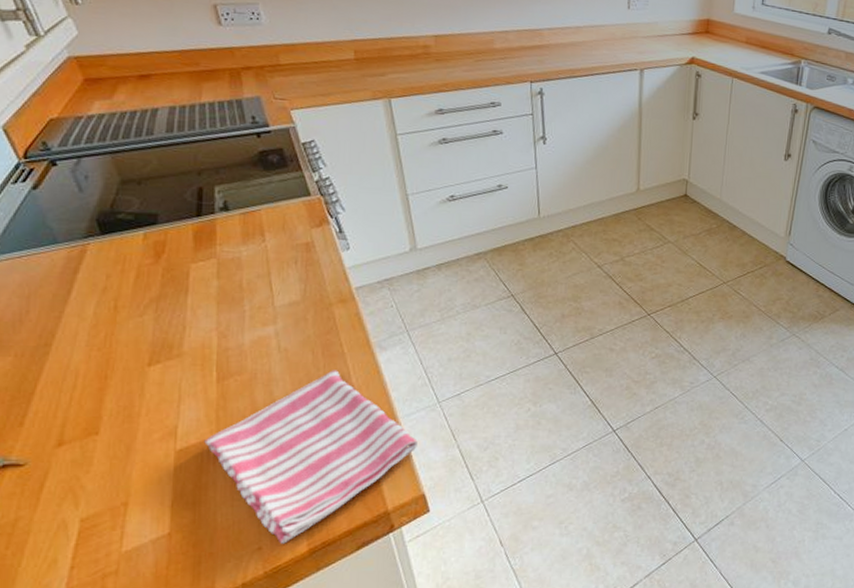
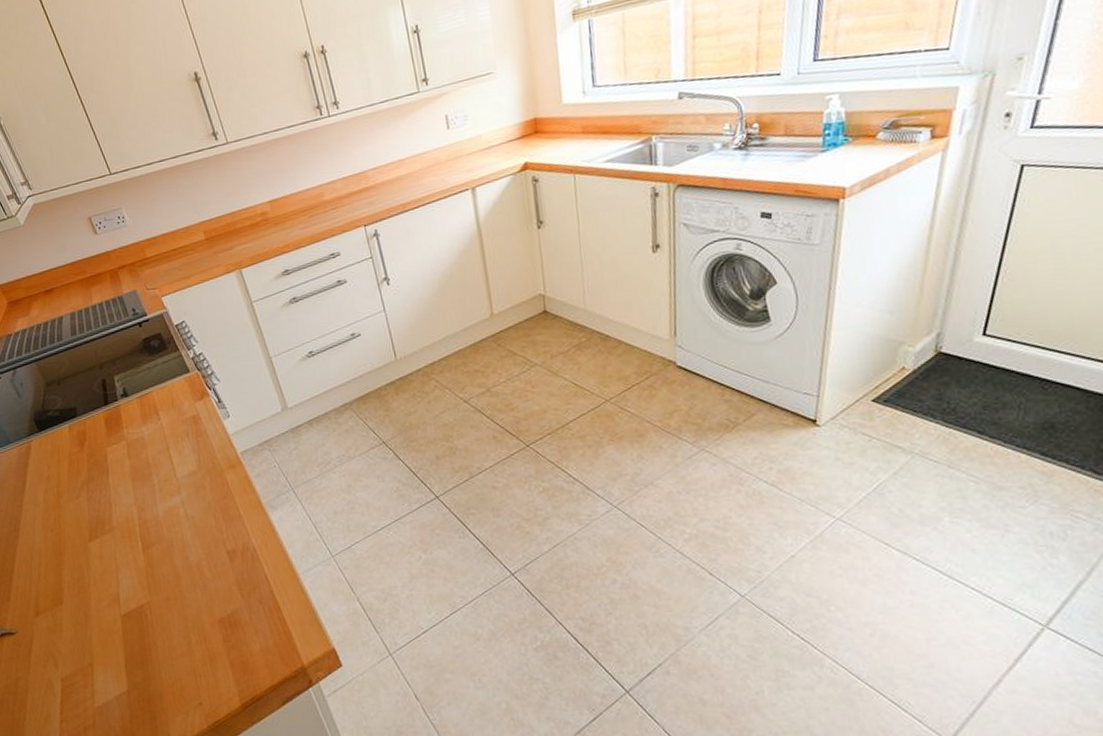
dish towel: present [204,370,418,544] -> none [141,532,320,699]

